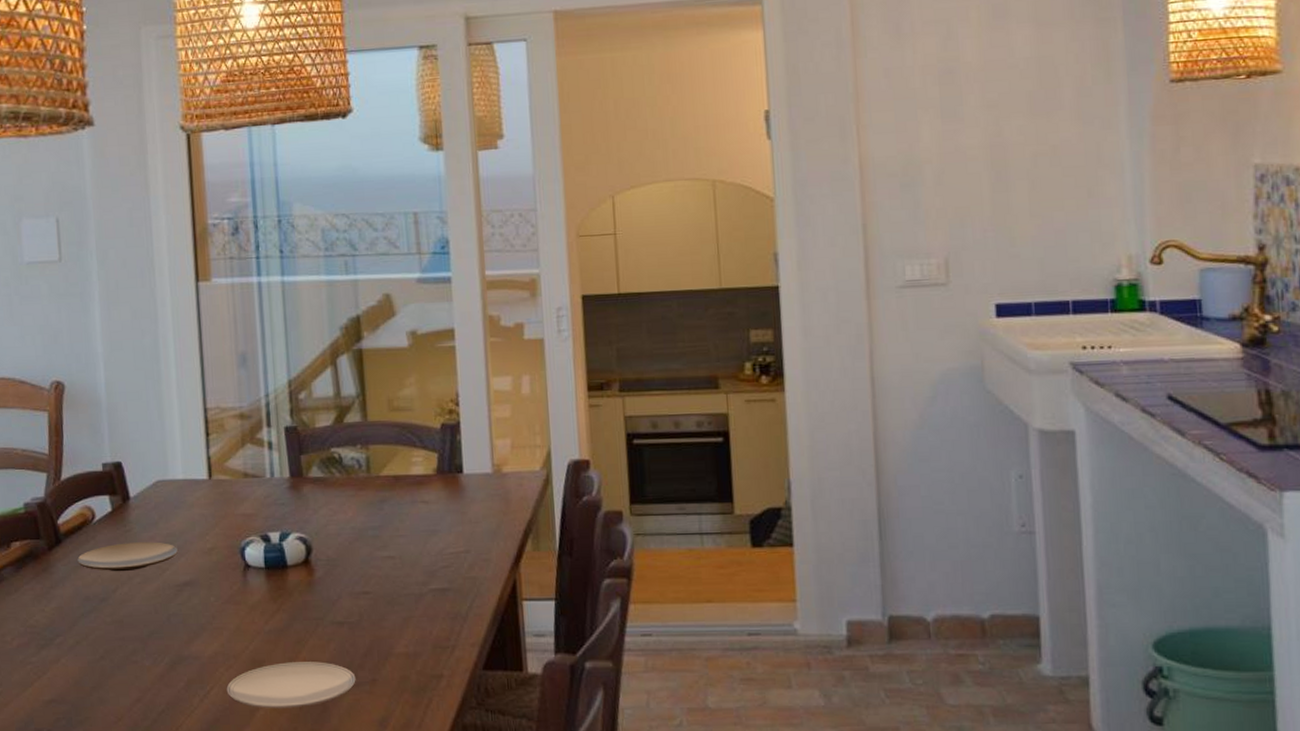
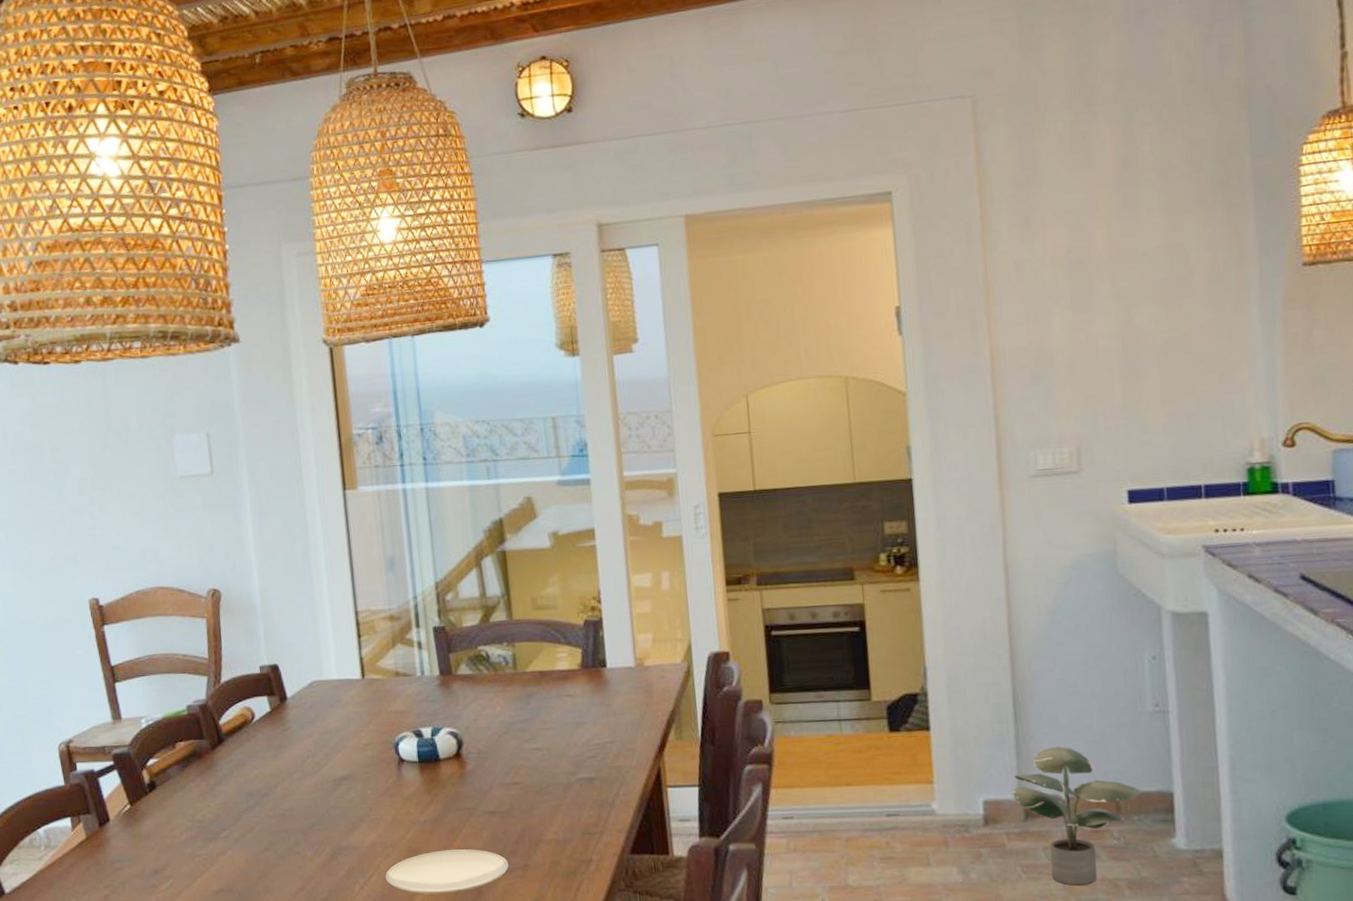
plate: present [77,542,178,572] -> none [239,739,335,769]
potted plant: none [876,565,1007,713] -> present [1012,746,1142,887]

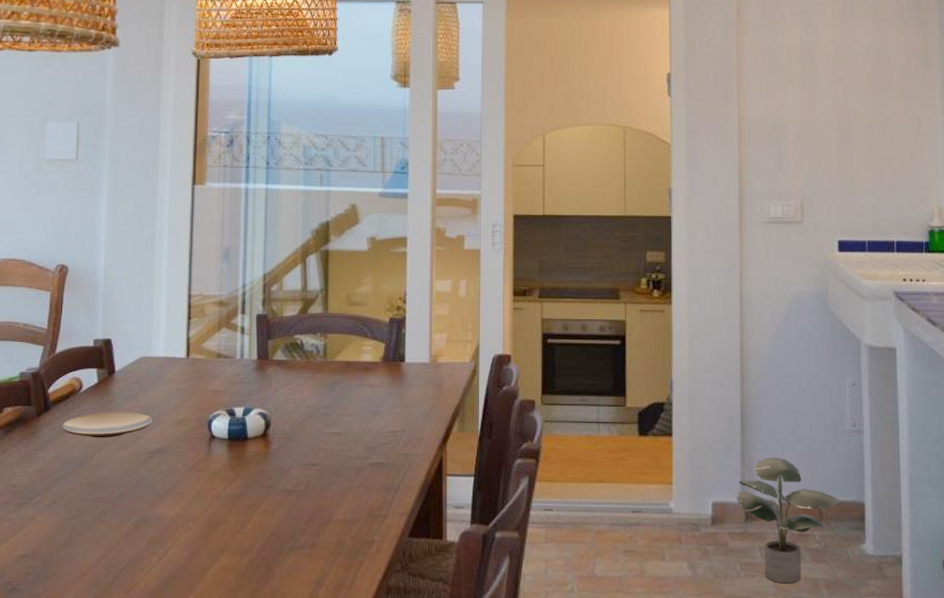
plate: none [239,739,335,769] -> present [62,412,152,438]
plate: present [385,849,509,894] -> none [183,525,298,568]

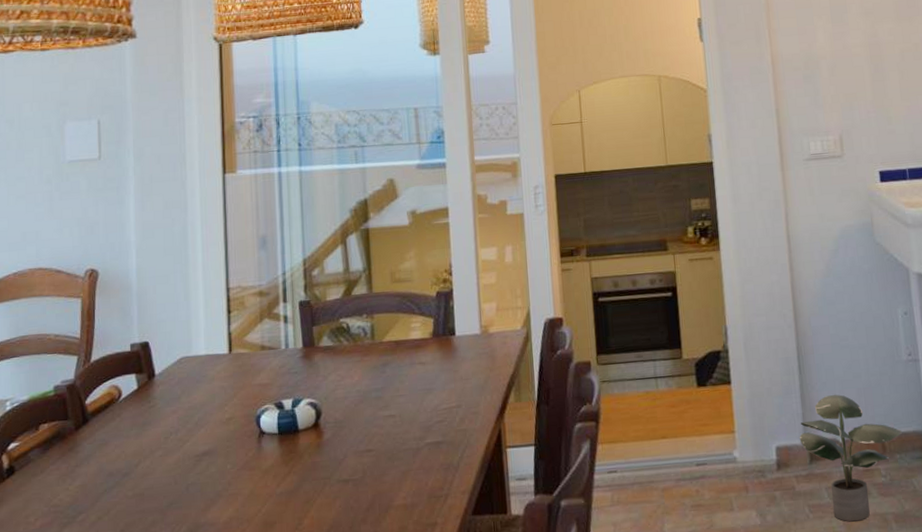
plate: present [62,412,152,438] -> none [103,415,198,447]

